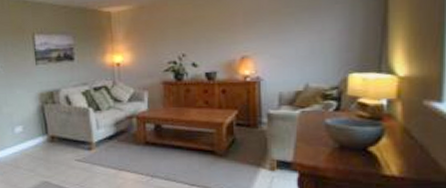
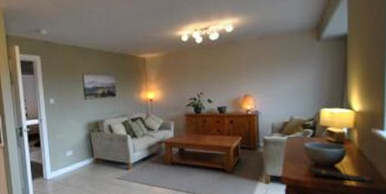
remote control: none [331,150,426,173] -> present [309,167,374,183]

